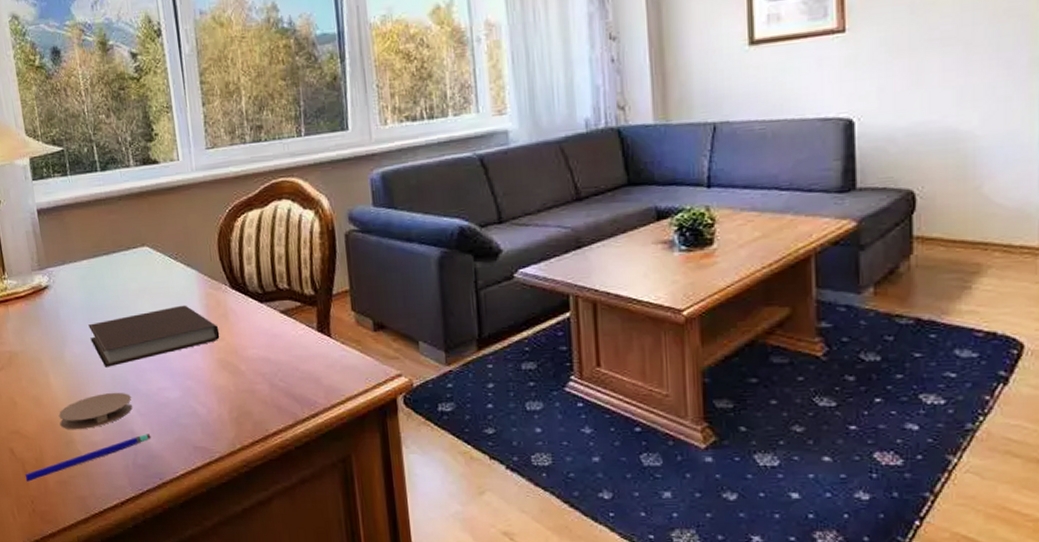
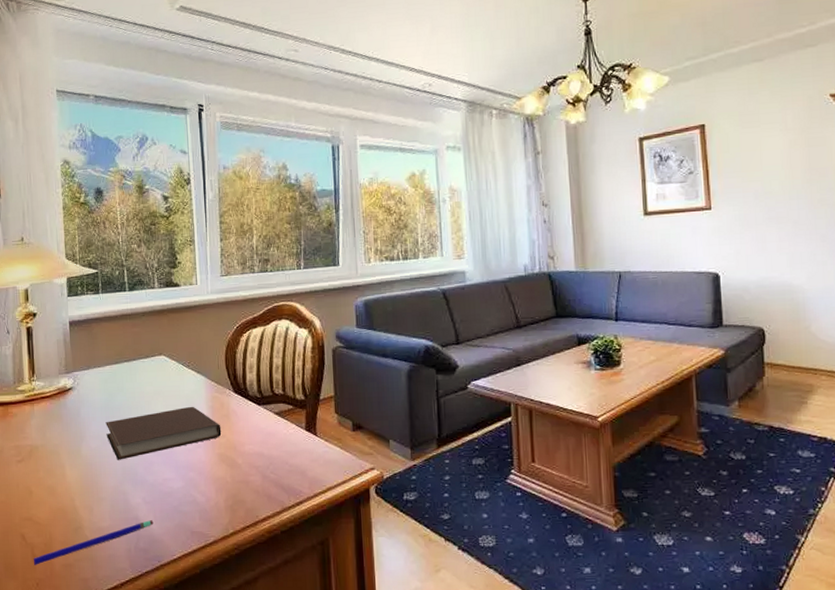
coaster: present [58,392,132,430] -> none [70,482,139,517]

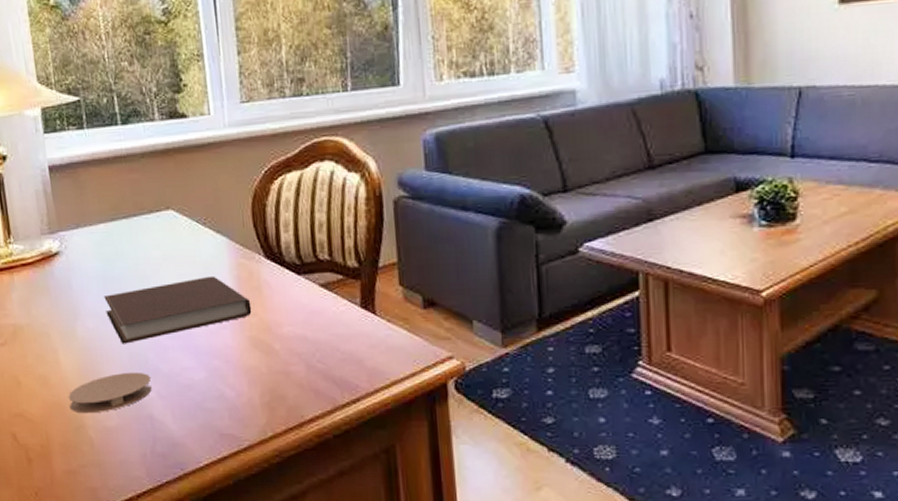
pen: present [33,520,154,565] -> none [28,419,172,471]
coaster: none [70,482,139,517] -> present [68,372,152,414]

